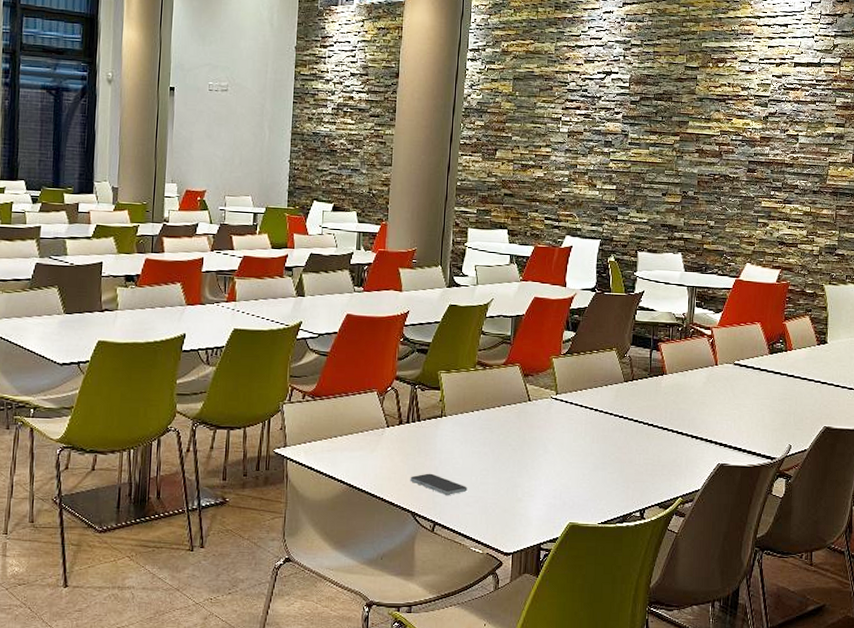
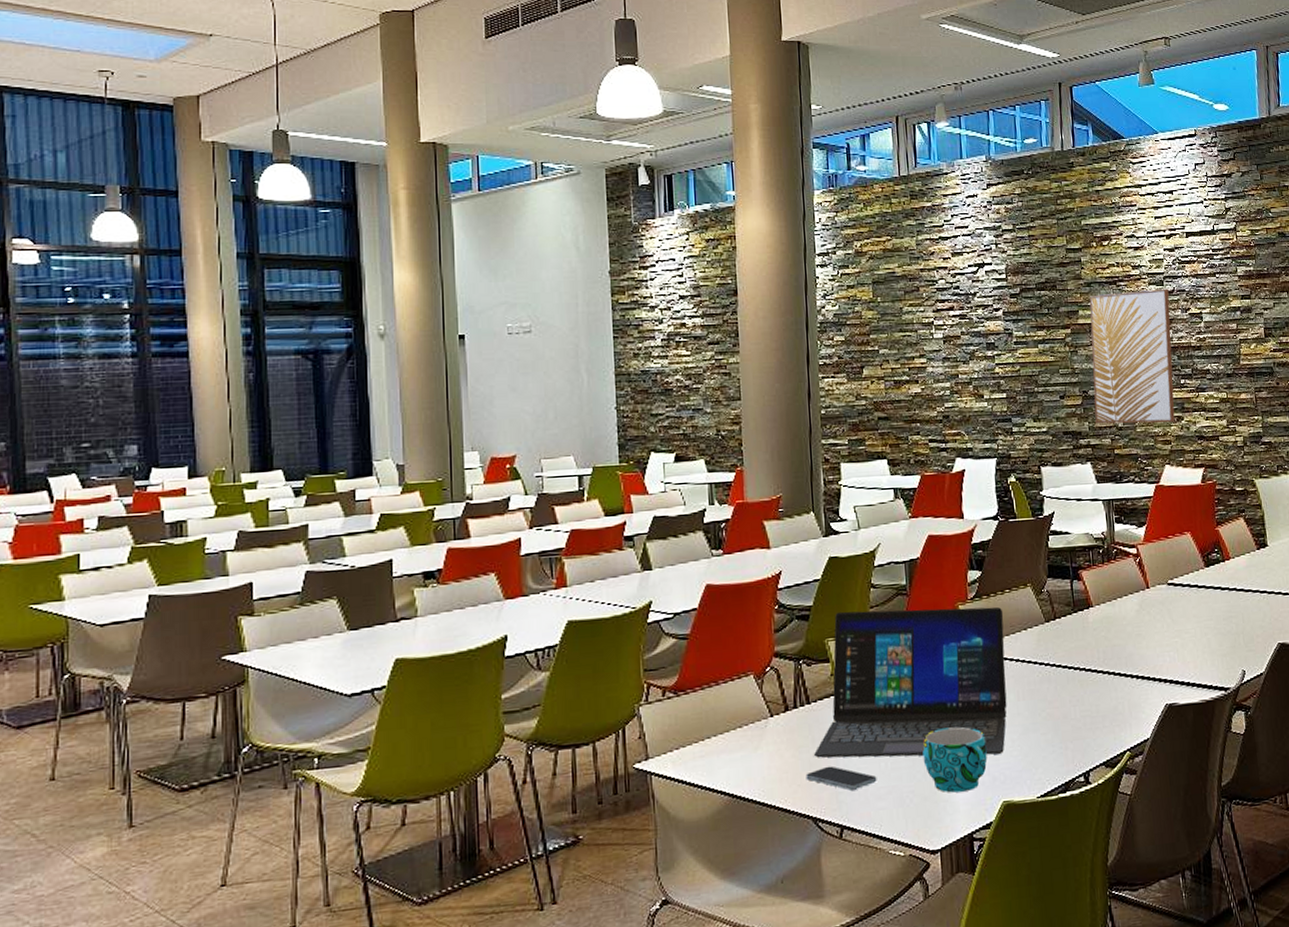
laptop: none [419,350,590,484] -> present [814,607,1007,758]
cup: none [507,456,562,510] -> present [922,726,988,793]
wall art: none [690,109,772,227] -> present [1089,288,1175,424]

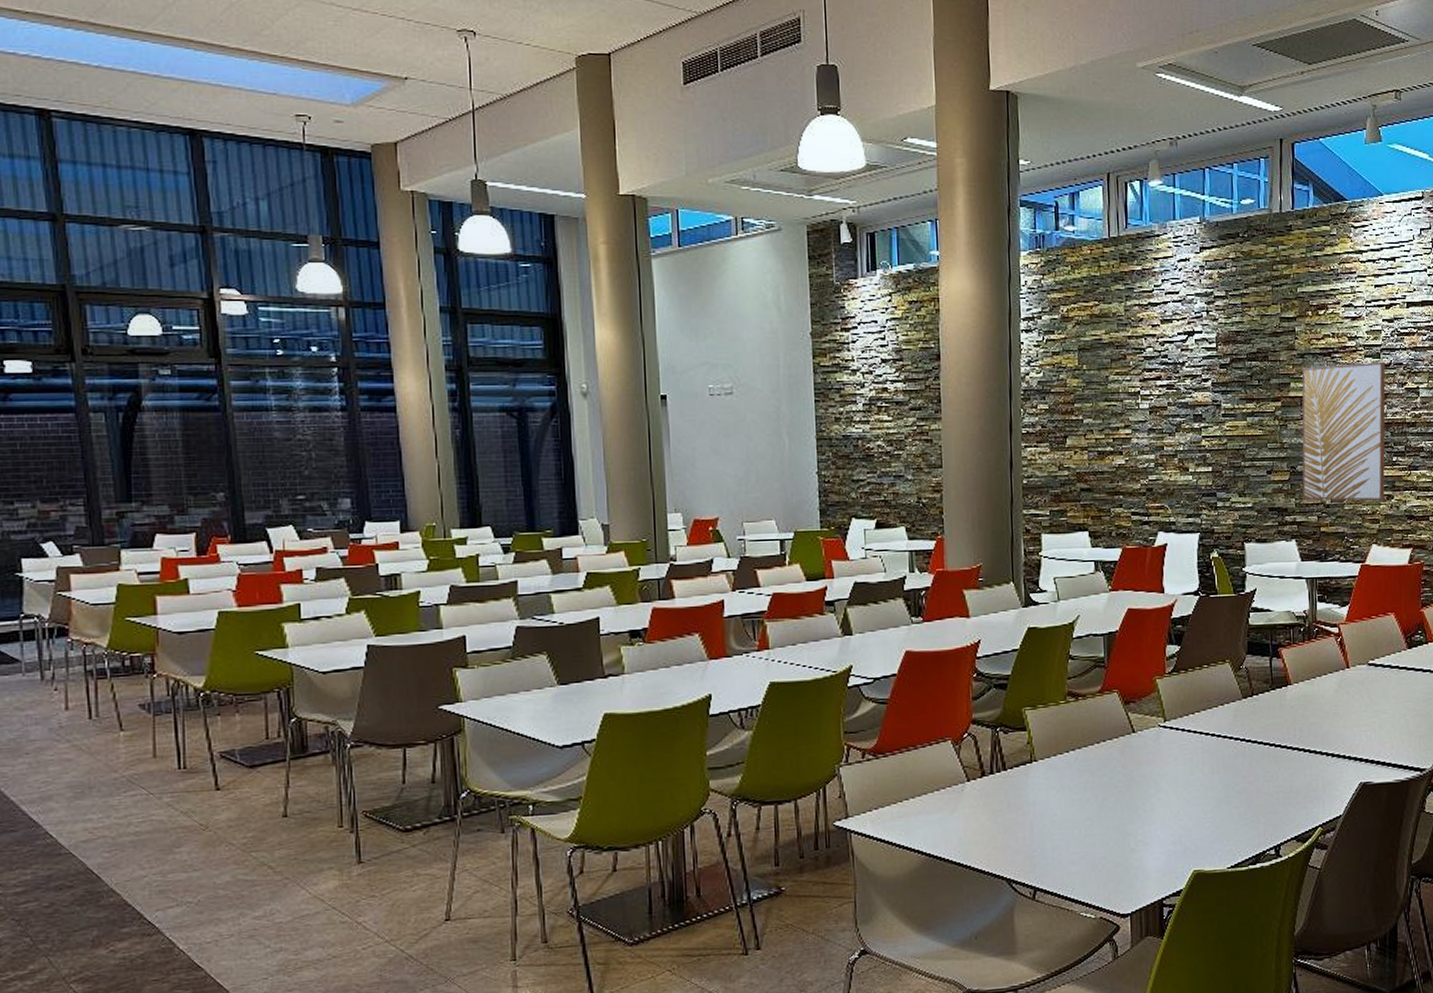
smartphone: present [806,766,877,792] -> none [1001,830,1071,856]
laptop: present [814,607,1007,758] -> none [1009,681,1201,826]
cup: present [922,726,988,793] -> none [1116,797,1180,861]

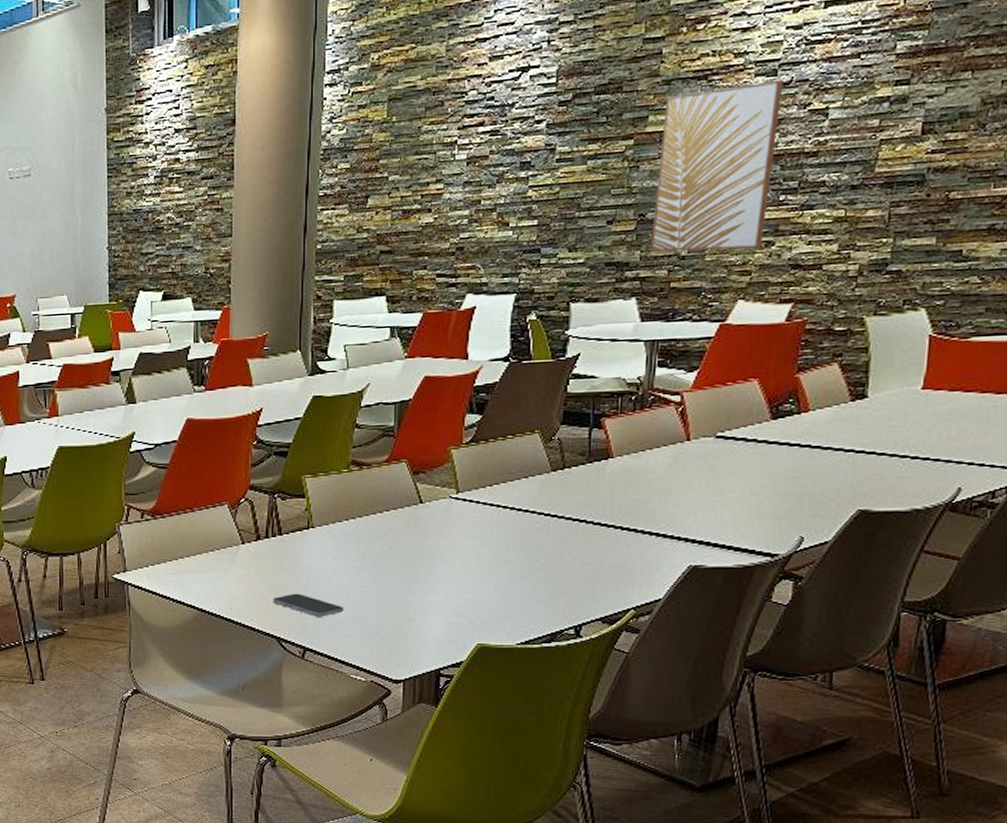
smartphone: none [1001,830,1071,856] -> present [272,593,344,618]

